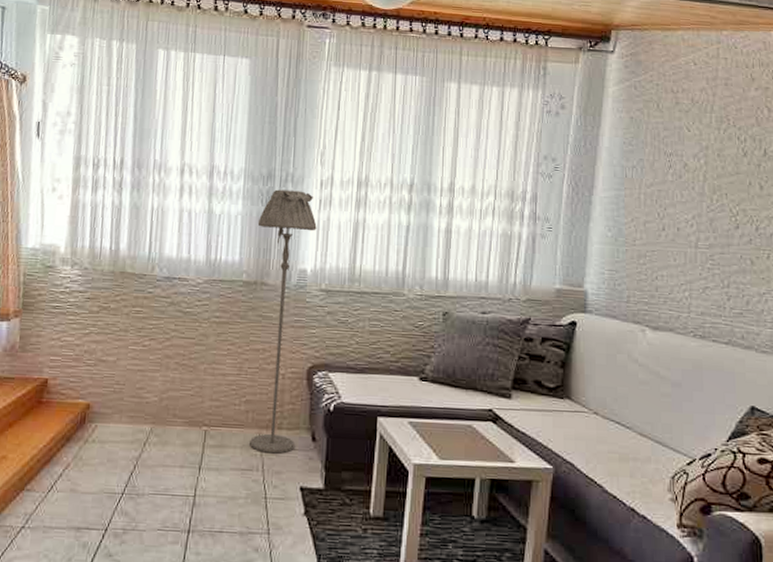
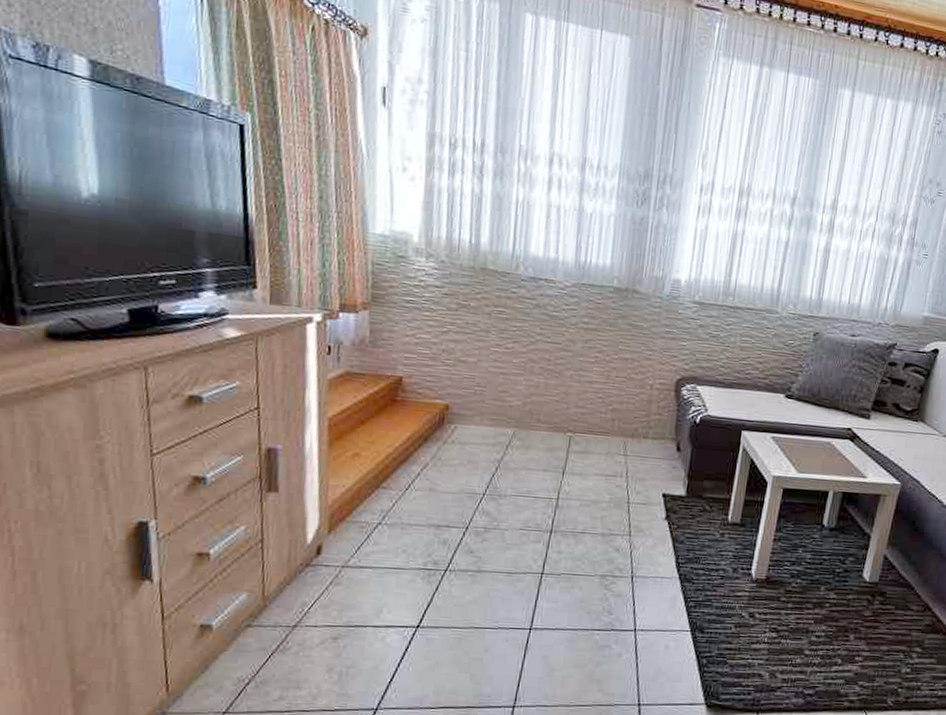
floor lamp: present [250,189,317,454] -> none [615,191,694,462]

